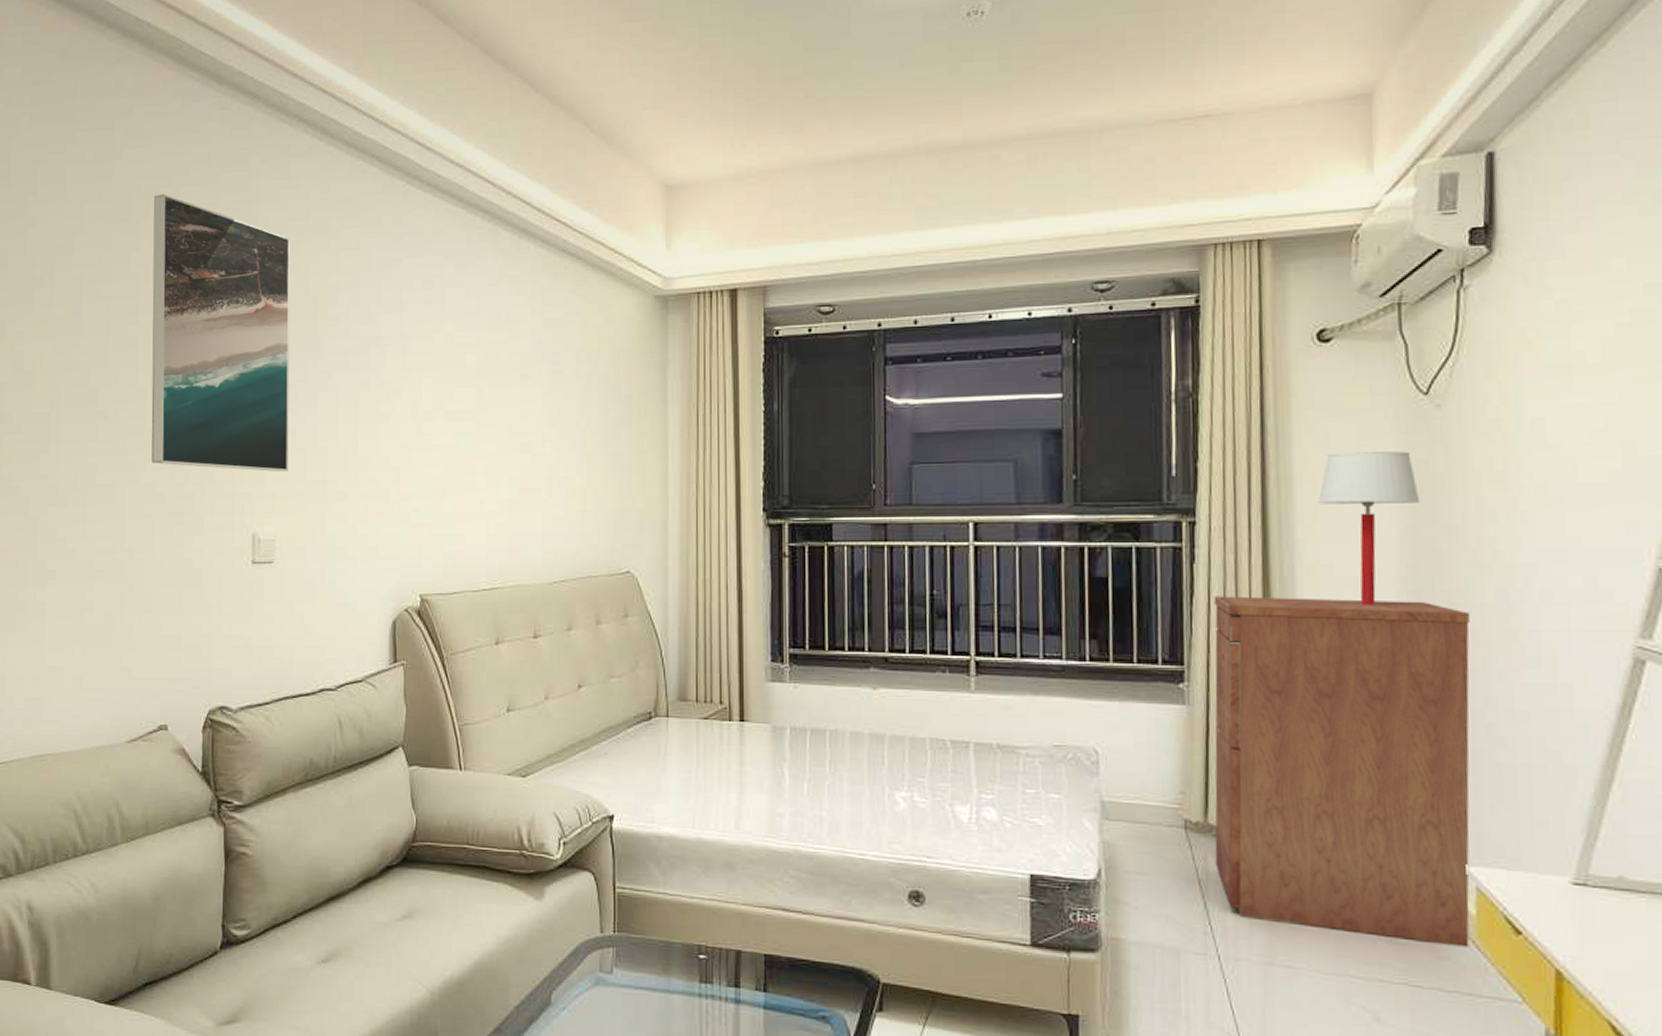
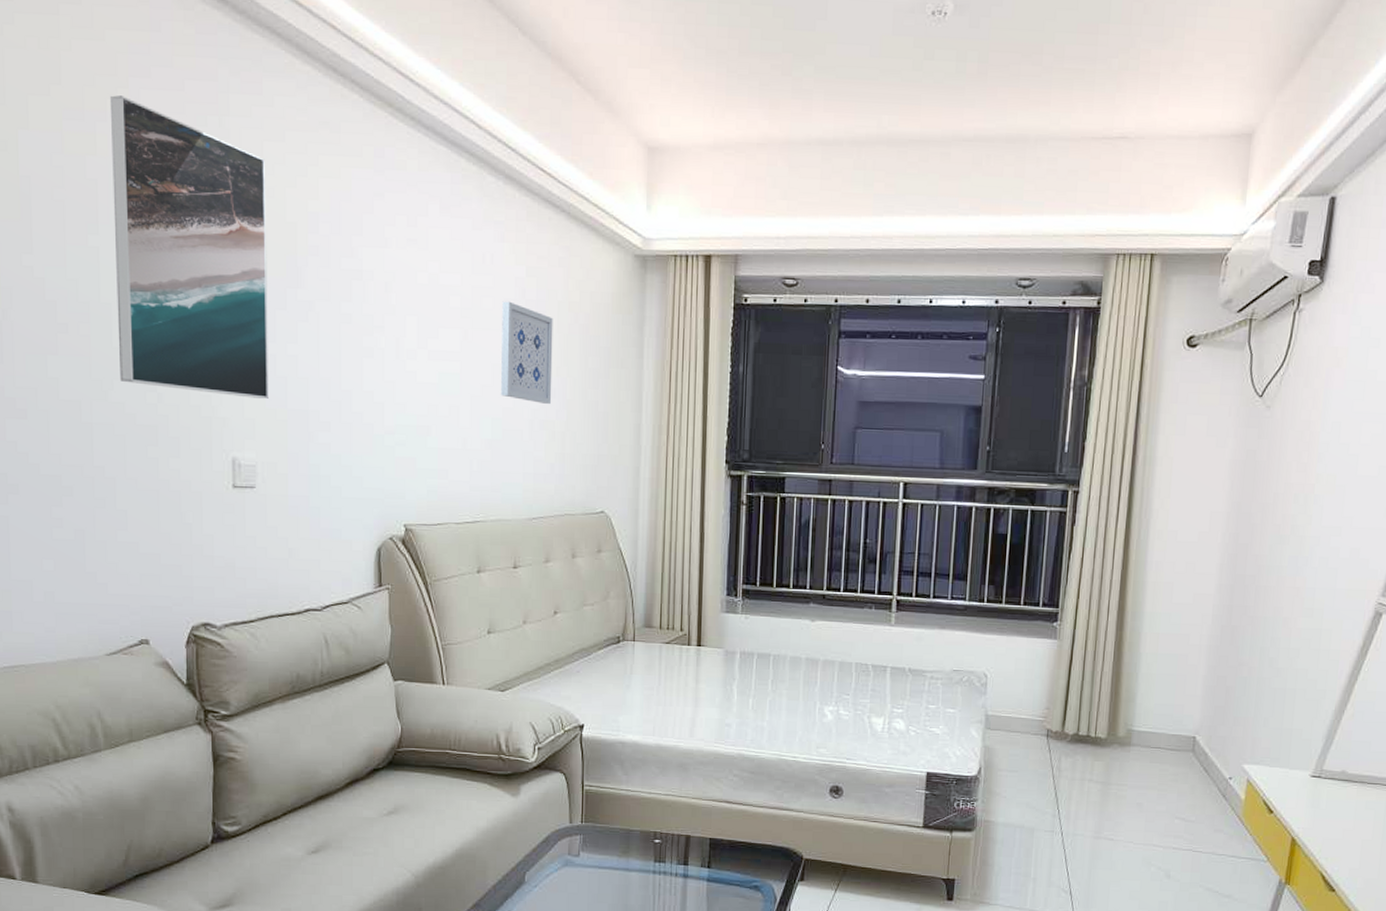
wall art: none [518,355,571,458] -> present [501,301,553,404]
filing cabinet: present [1213,596,1470,947] -> none [1066,553,1269,823]
table lamp: present [1317,451,1420,606] -> none [1172,440,1246,565]

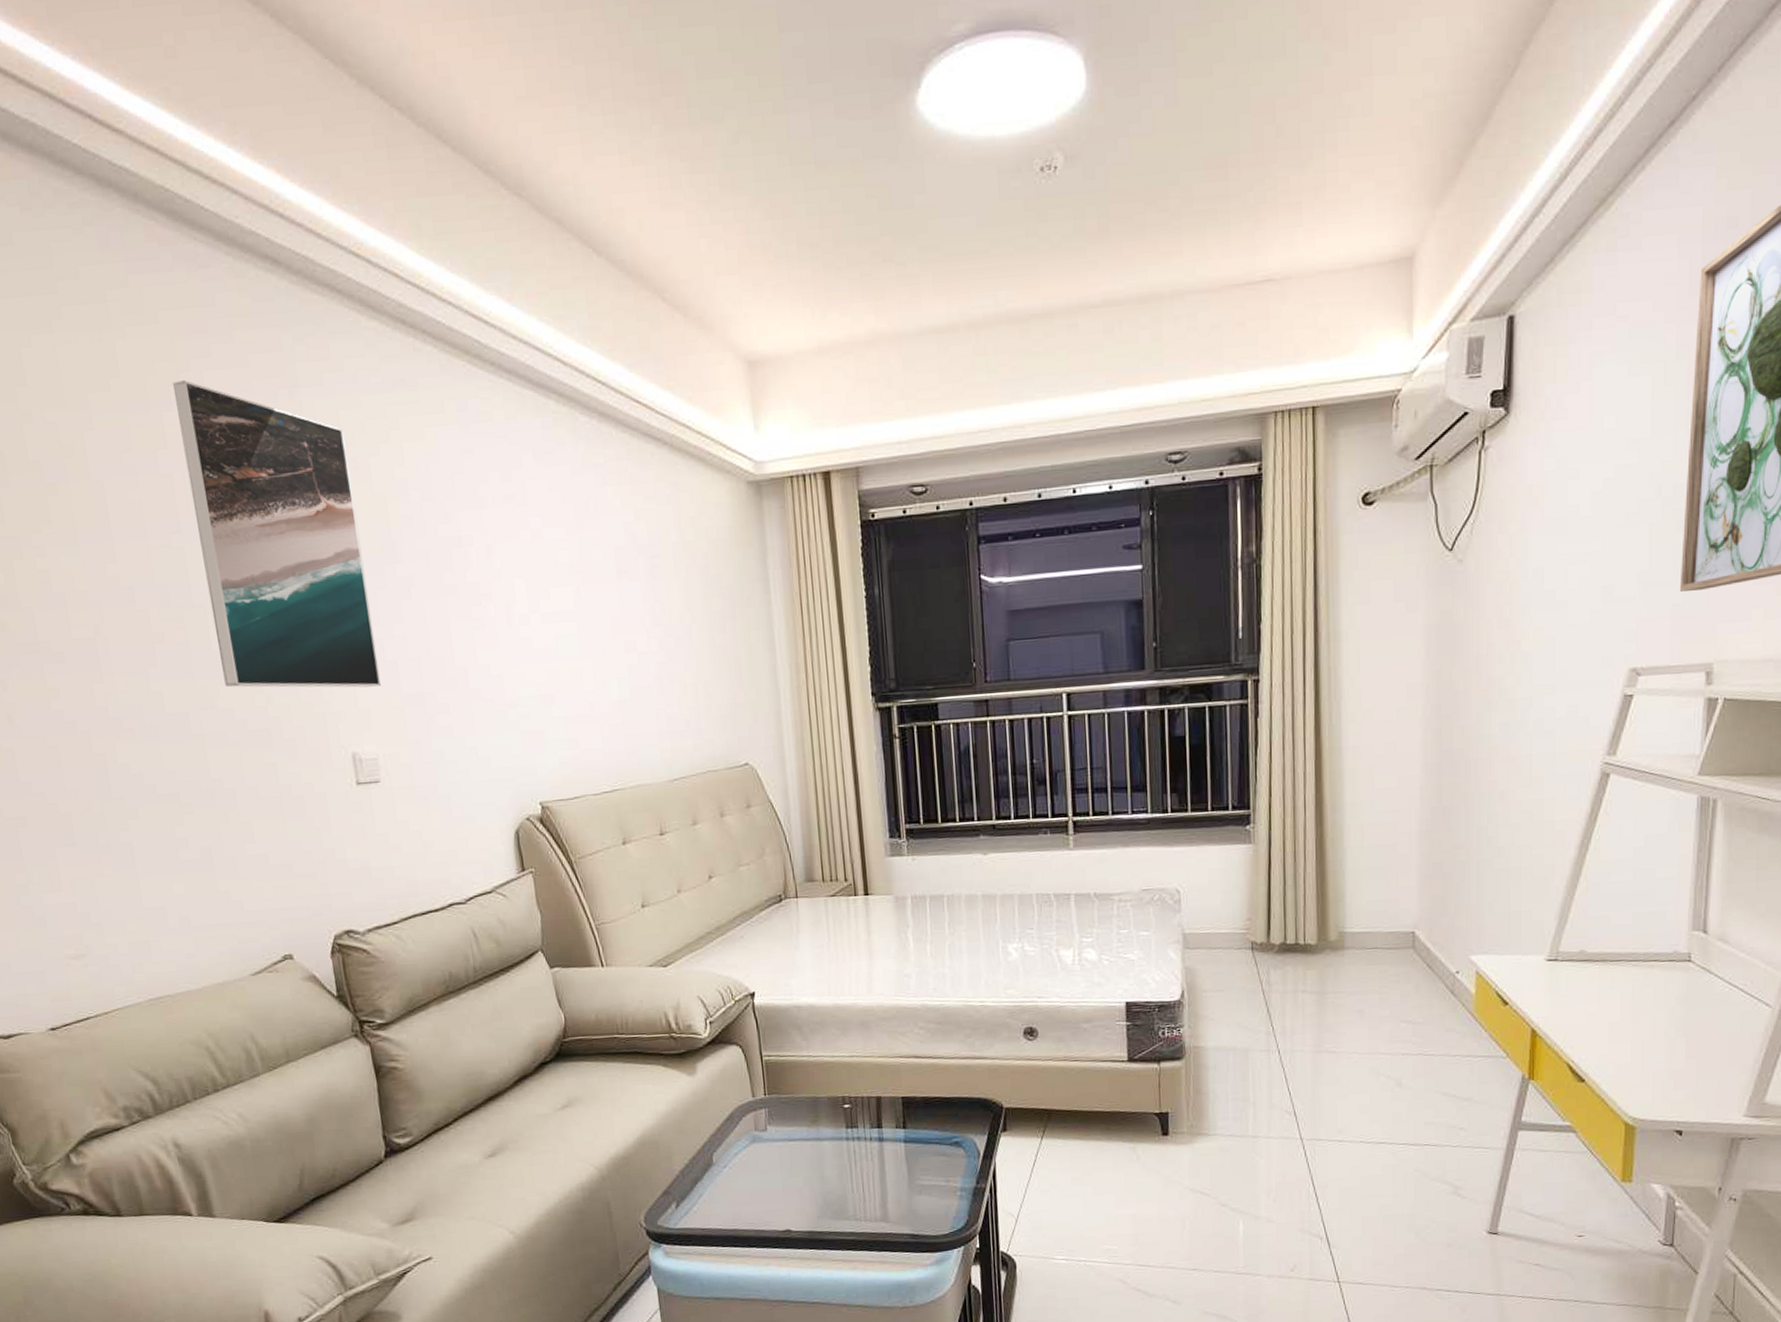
wall art: present [501,301,553,404] -> none [613,549,679,656]

